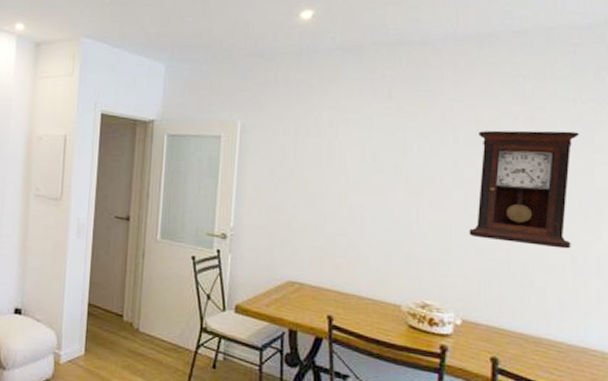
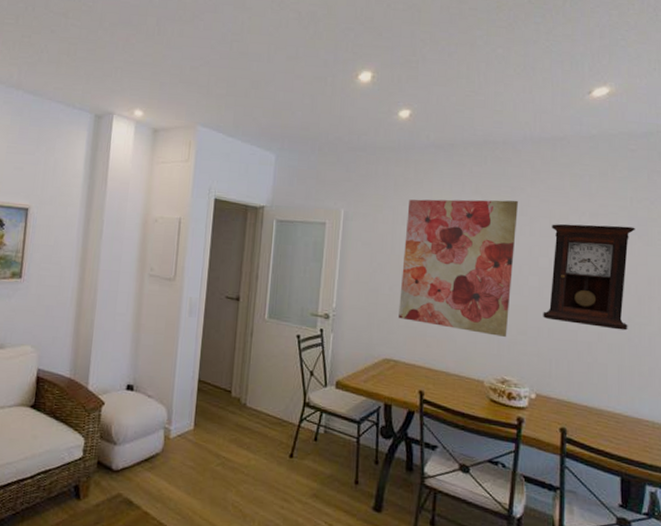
wall art: none [303,105,438,257] -> present [399,199,518,337]

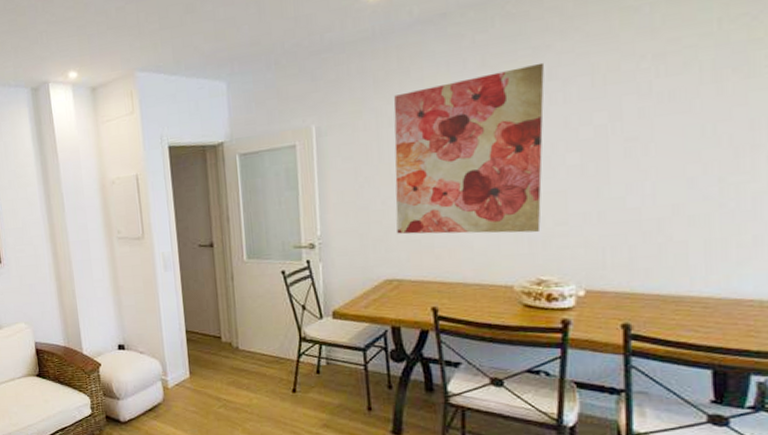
pendulum clock: present [543,224,635,331] -> none [589,58,727,202]

